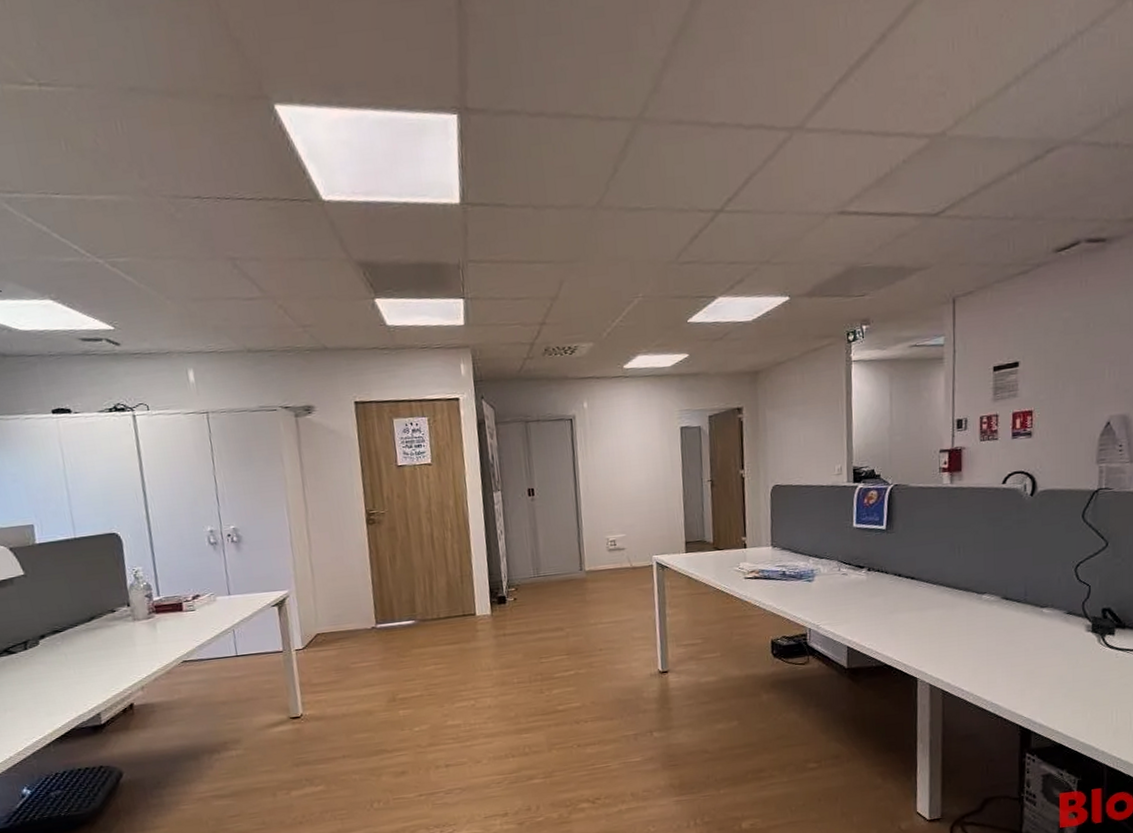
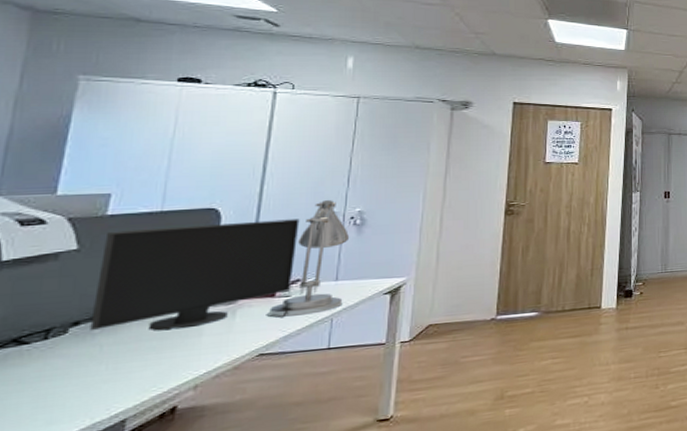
computer monitor: none [41,539,194,643] -> present [90,219,300,331]
desk lamp: none [180,519,239,630] -> present [266,200,350,319]

